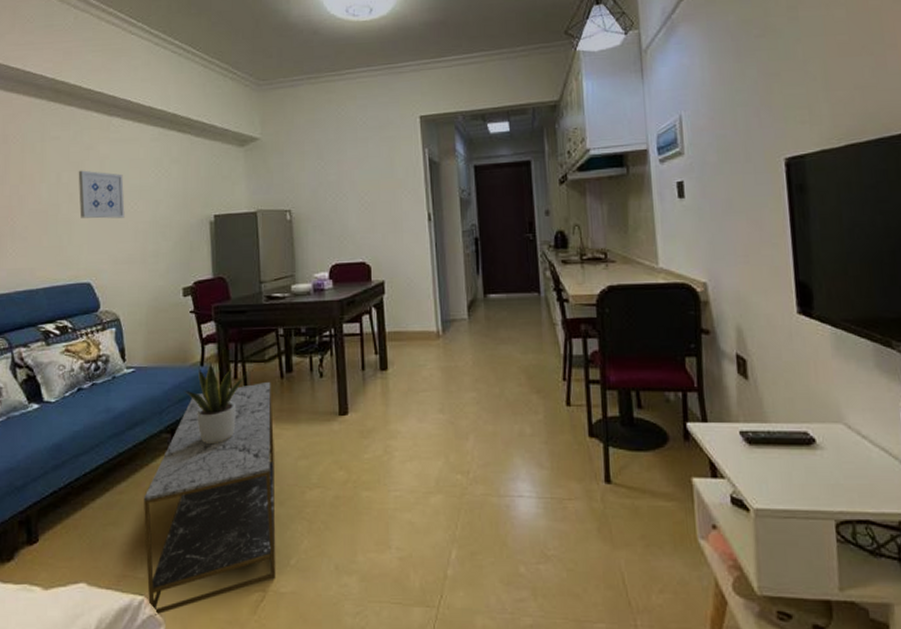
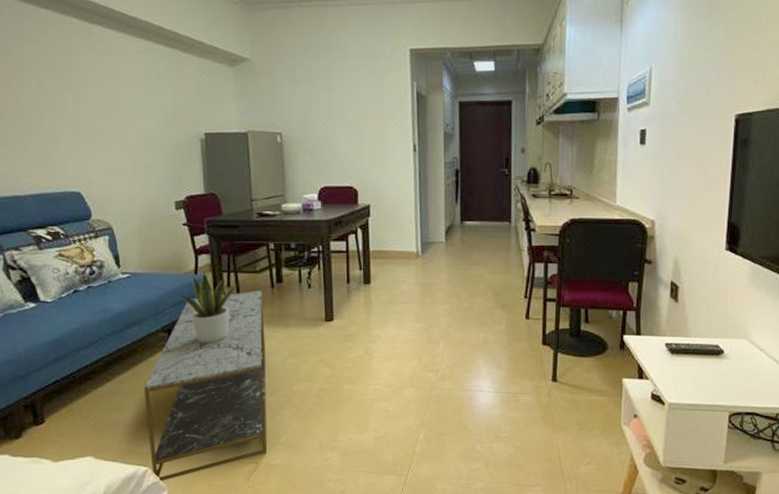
wall art: present [78,170,125,219] -> none [60,78,112,130]

